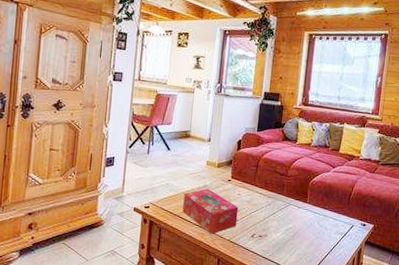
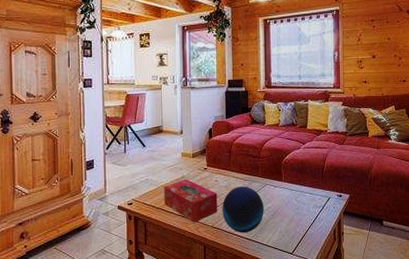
decorative orb: none [241,203,285,251] -> present [222,186,264,233]

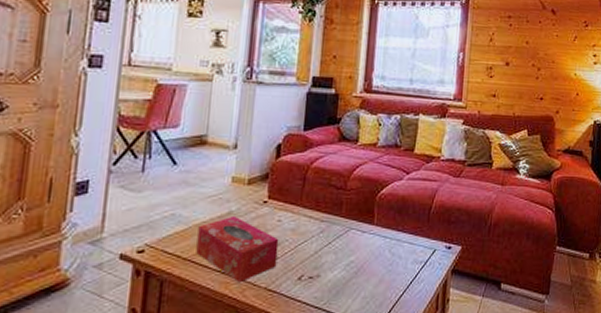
decorative orb: present [222,186,264,233] -> none [283,230,345,299]

